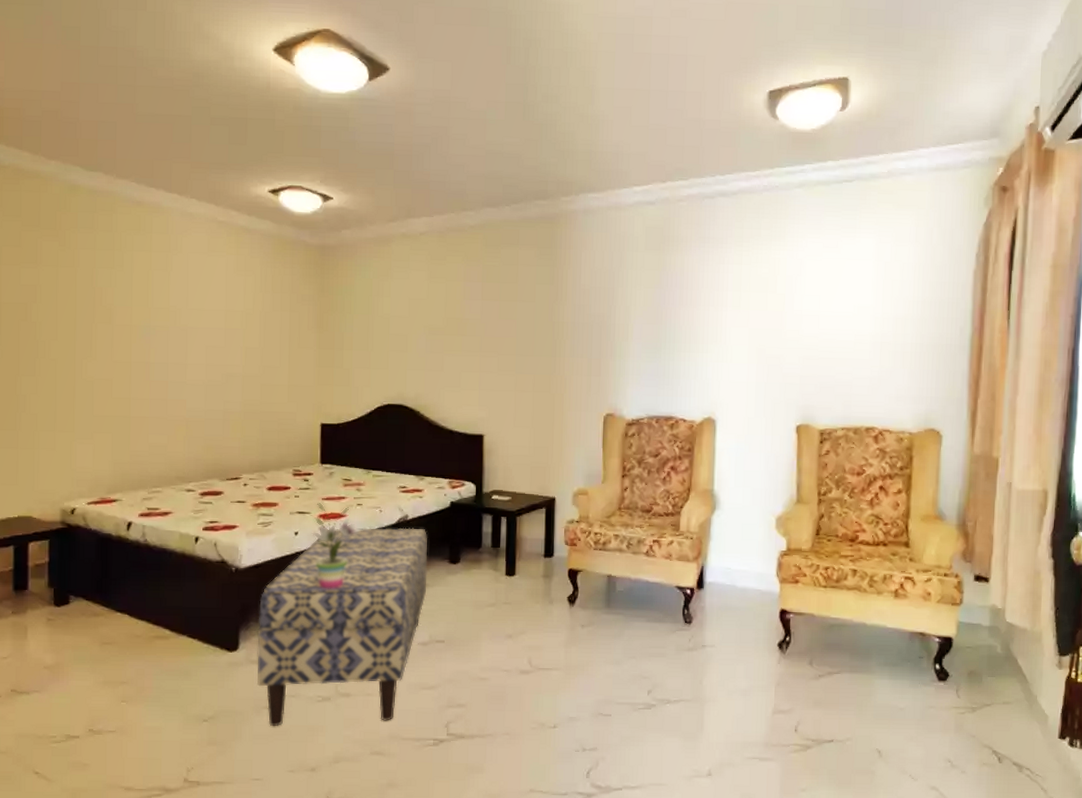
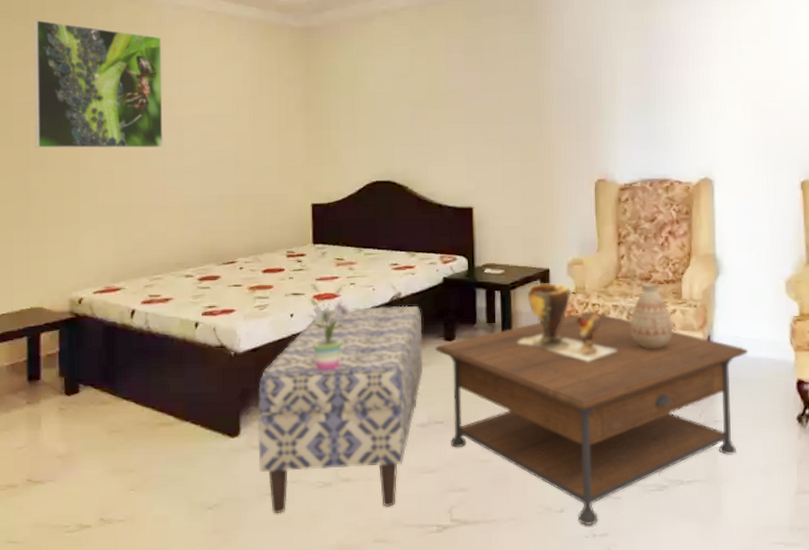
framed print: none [27,216,168,359] -> present [34,20,163,149]
coffee table: none [440,540,738,741] -> present [435,312,749,526]
clay pot: none [521,511,616,586] -> present [518,283,617,361]
vase: none [629,514,670,578] -> present [630,282,673,350]

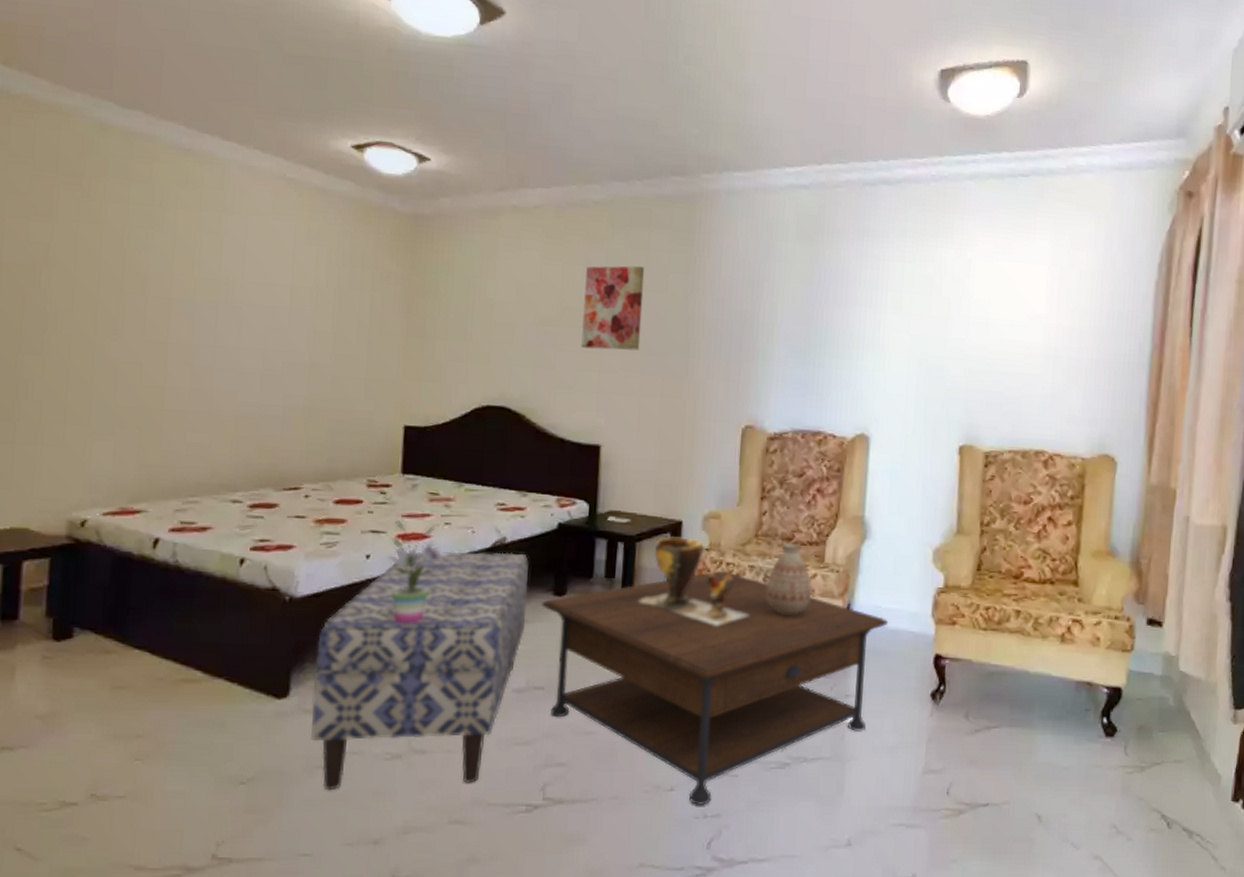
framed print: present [34,20,163,149] -> none [32,159,223,341]
wall art: none [447,49,499,124] -> present [581,266,644,351]

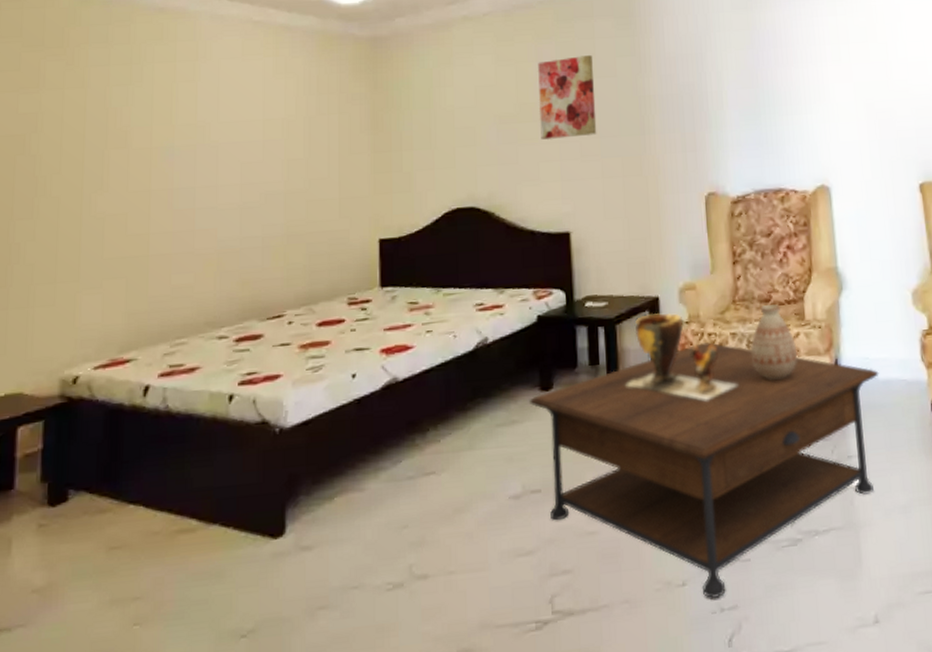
bench: present [310,551,529,789] -> none [309,352,516,632]
potted plant: present [387,519,448,623] -> none [373,333,432,441]

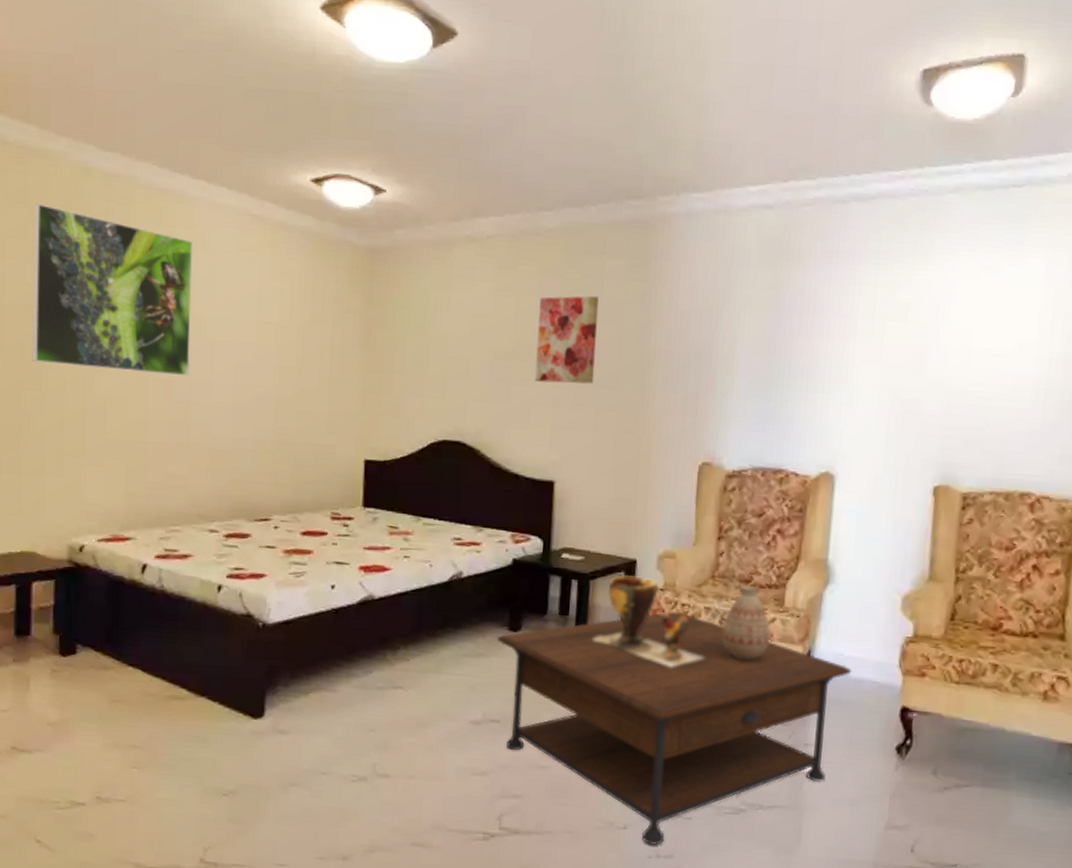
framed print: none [23,35,196,191] -> present [32,203,194,377]

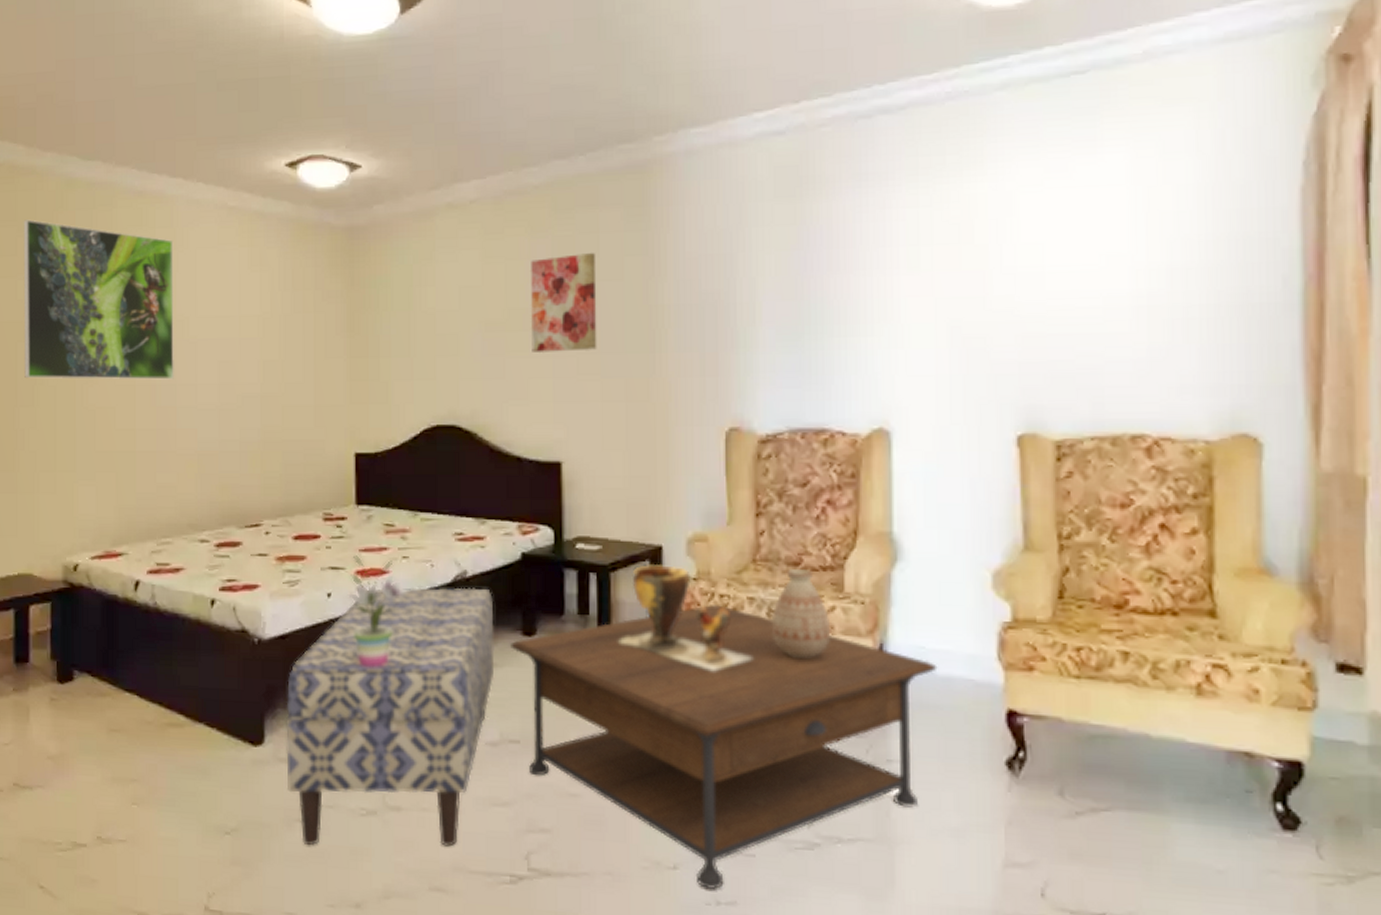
bench: none [283,584,484,809] -> present [286,587,495,847]
potted plant: none [351,551,407,653] -> present [348,554,408,667]

